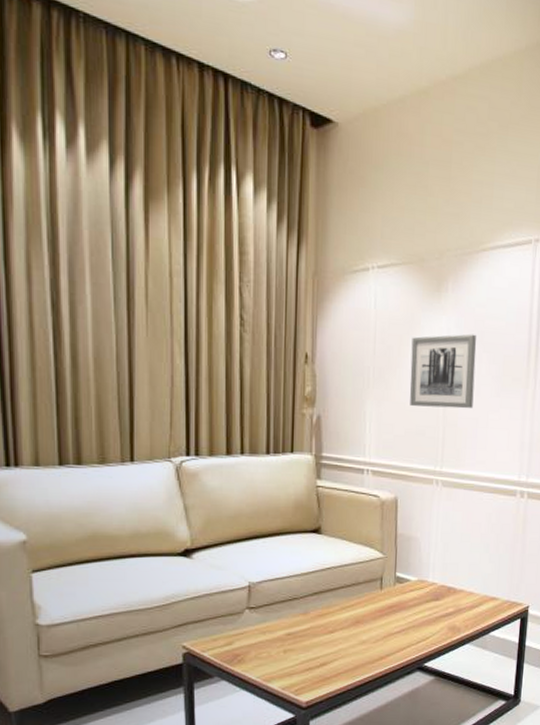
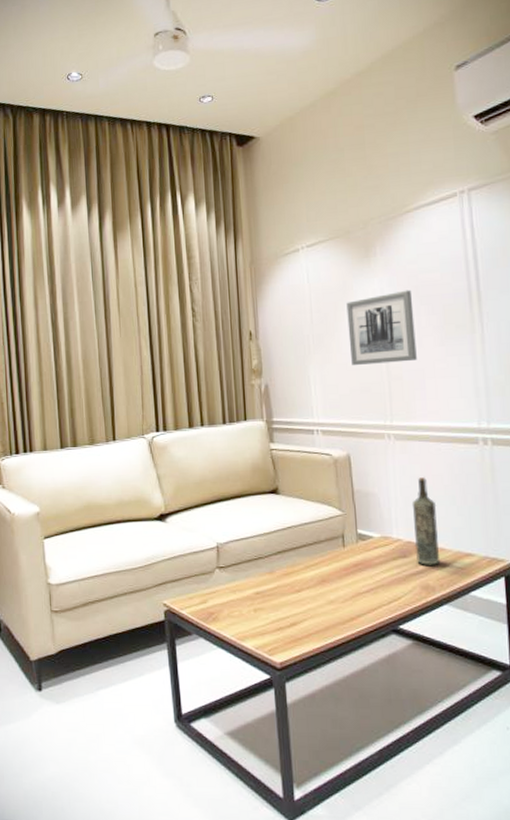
bottle: none [447,525,472,608] -> present [411,477,439,565]

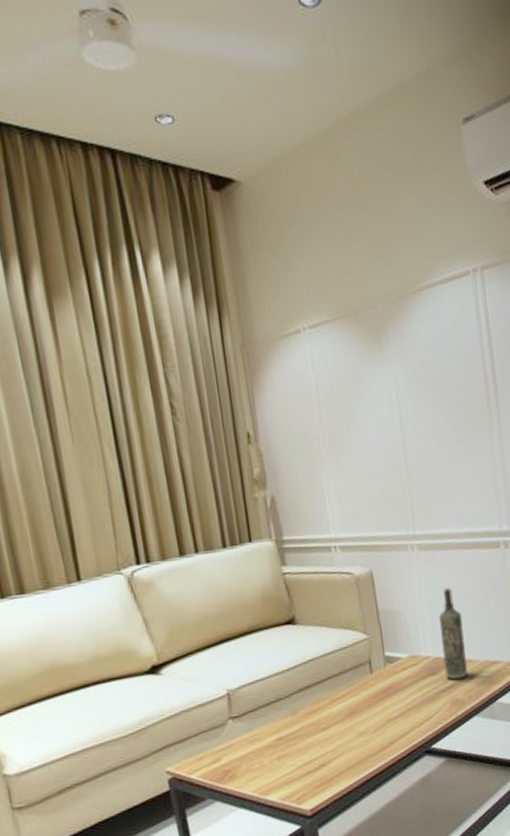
wall art: present [346,290,417,365] -> none [359,381,437,469]

